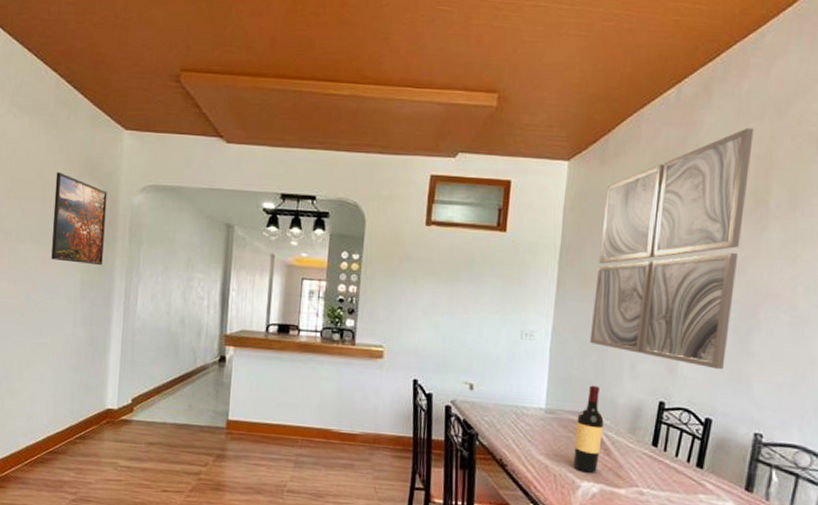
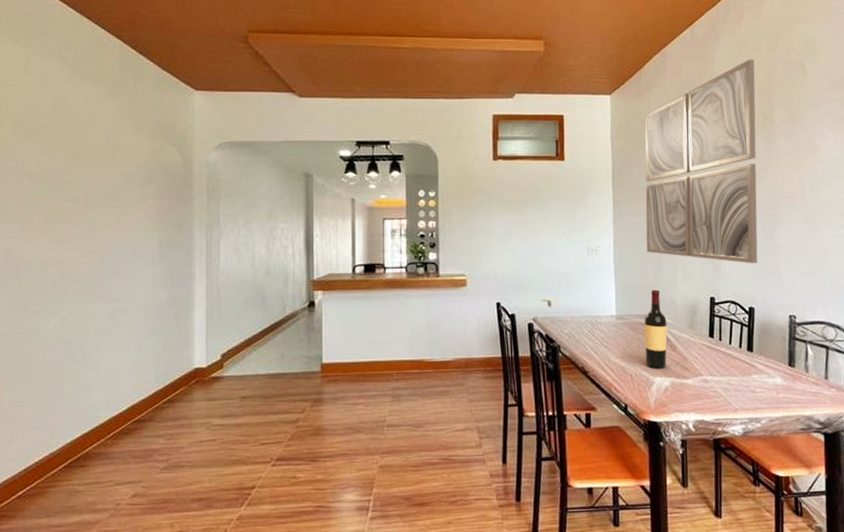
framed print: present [51,172,107,266] -> none [124,136,181,225]

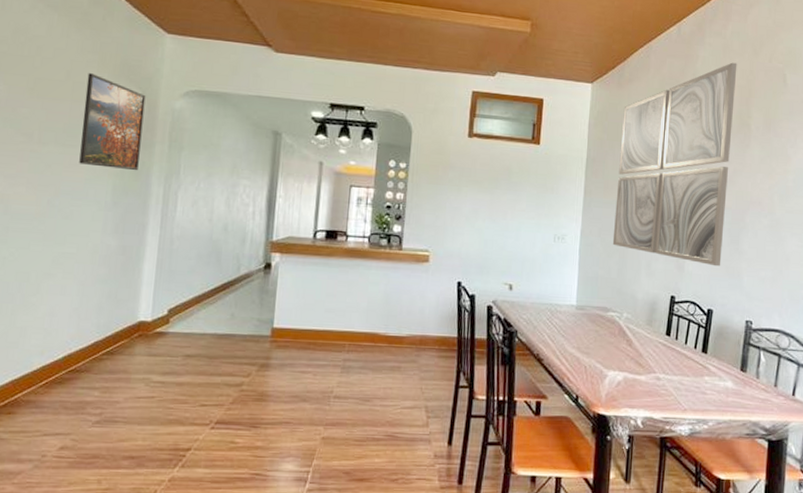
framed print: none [124,136,181,225] -> present [79,73,146,171]
wine bottle: present [644,289,668,369] -> none [601,283,626,363]

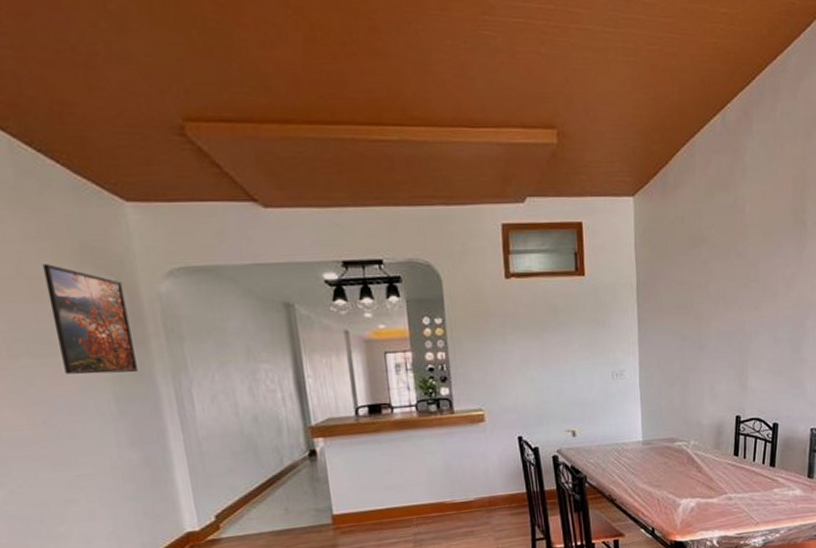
wall art: present [612,62,737,267] -> none [671,150,789,379]

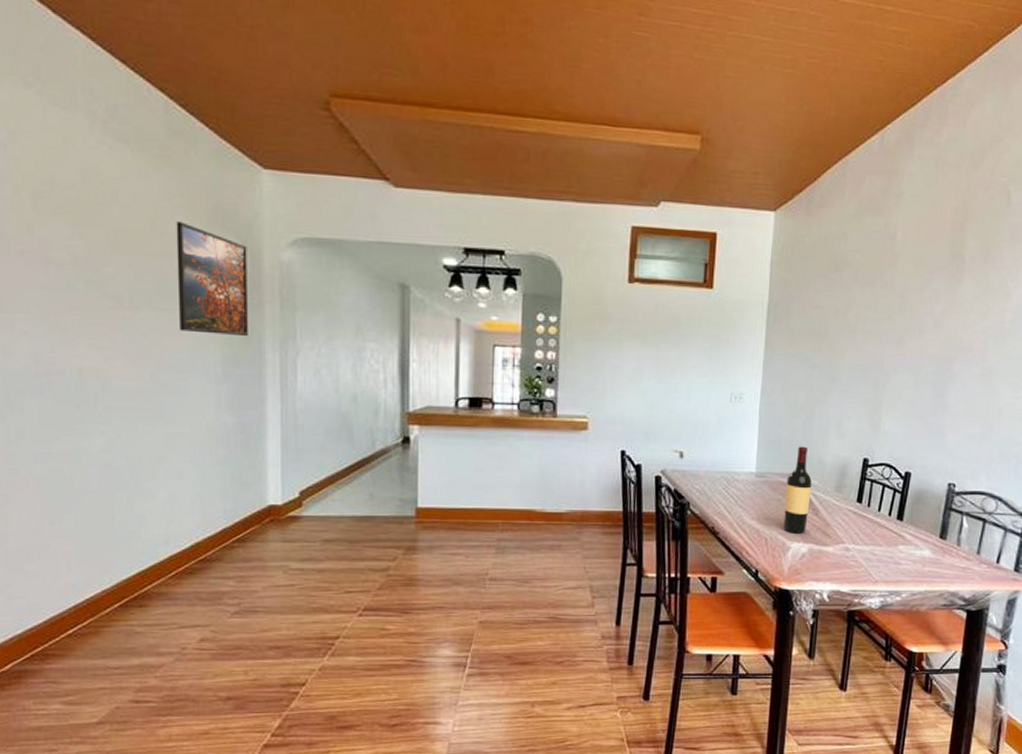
wine bottle: none [670,411,694,491] -> present [783,446,812,534]

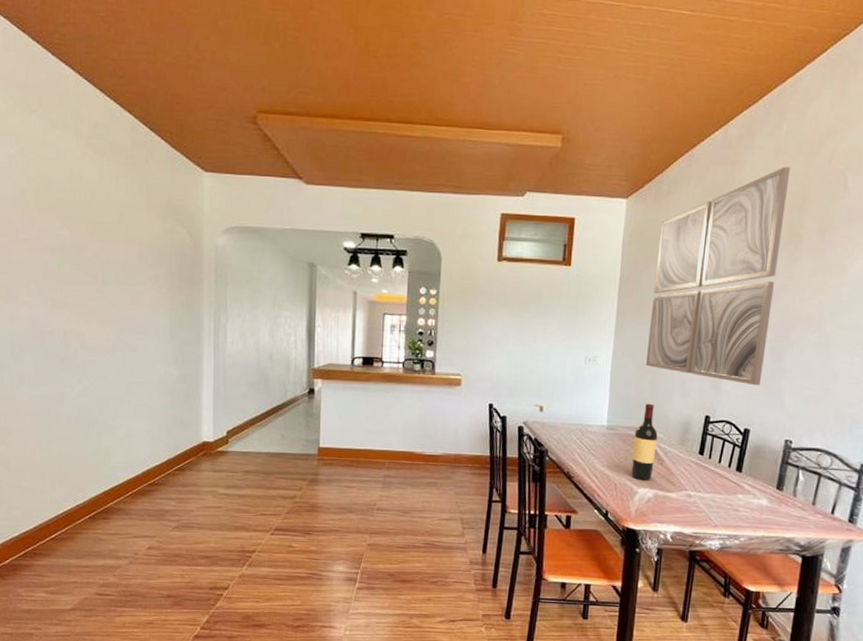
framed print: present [176,222,248,337] -> none [138,215,191,306]
wall art: none [797,178,952,424] -> present [645,166,791,386]

